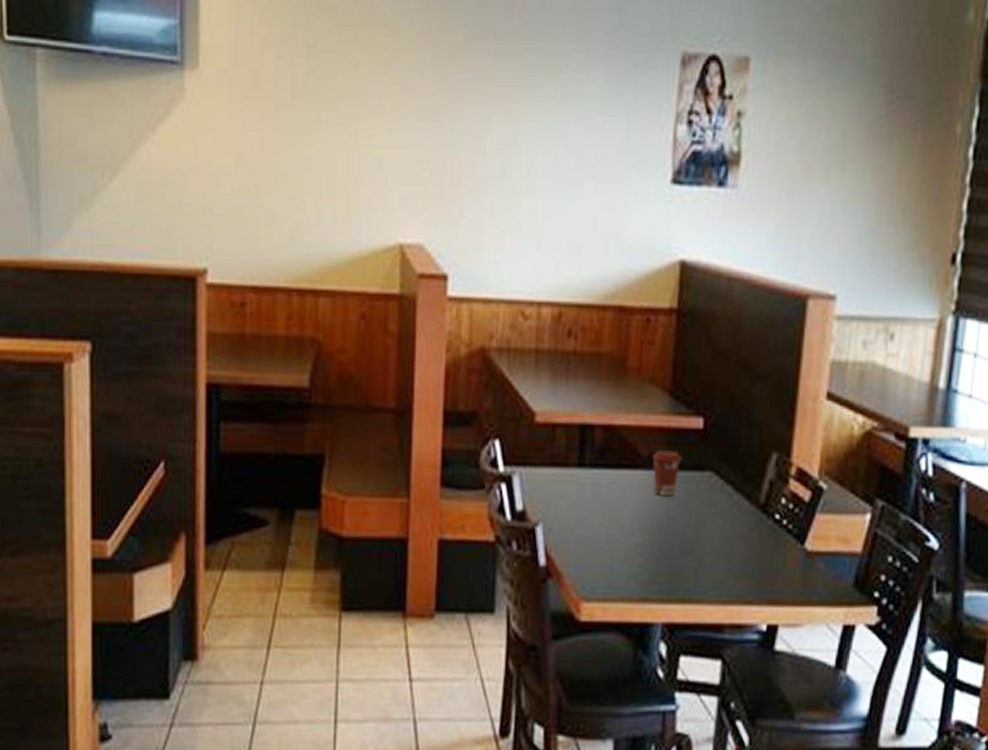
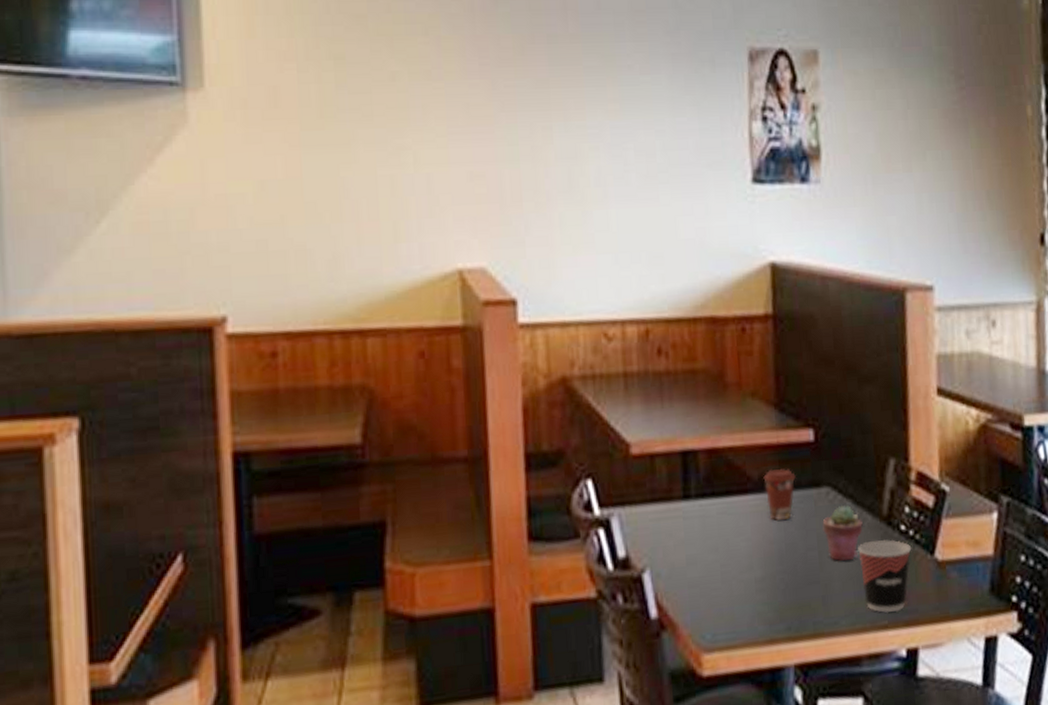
potted succulent: none [702,490,740,539] -> present [822,505,863,561]
cup: none [732,525,784,591] -> present [858,539,912,614]

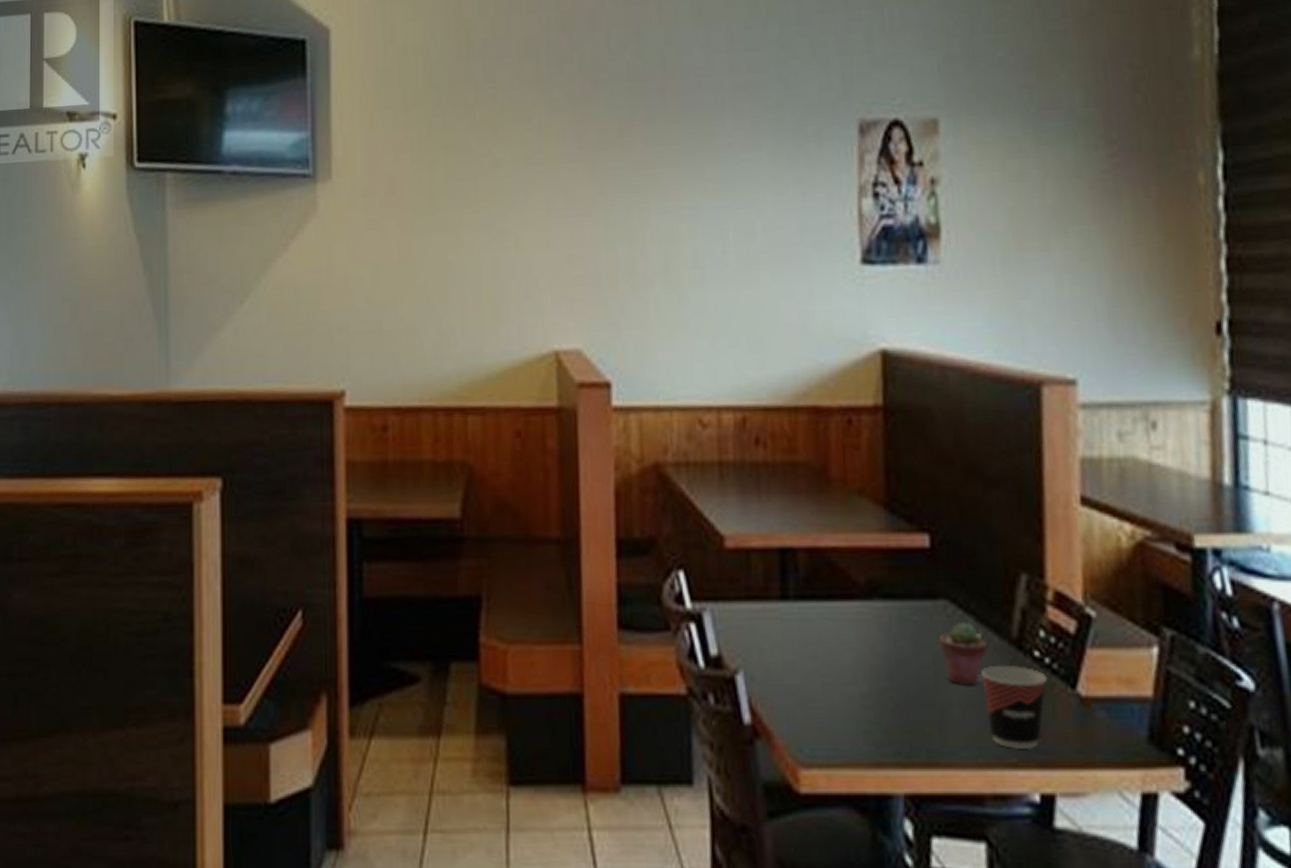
coffee cup: present [763,468,796,521] -> none [870,574,908,632]

